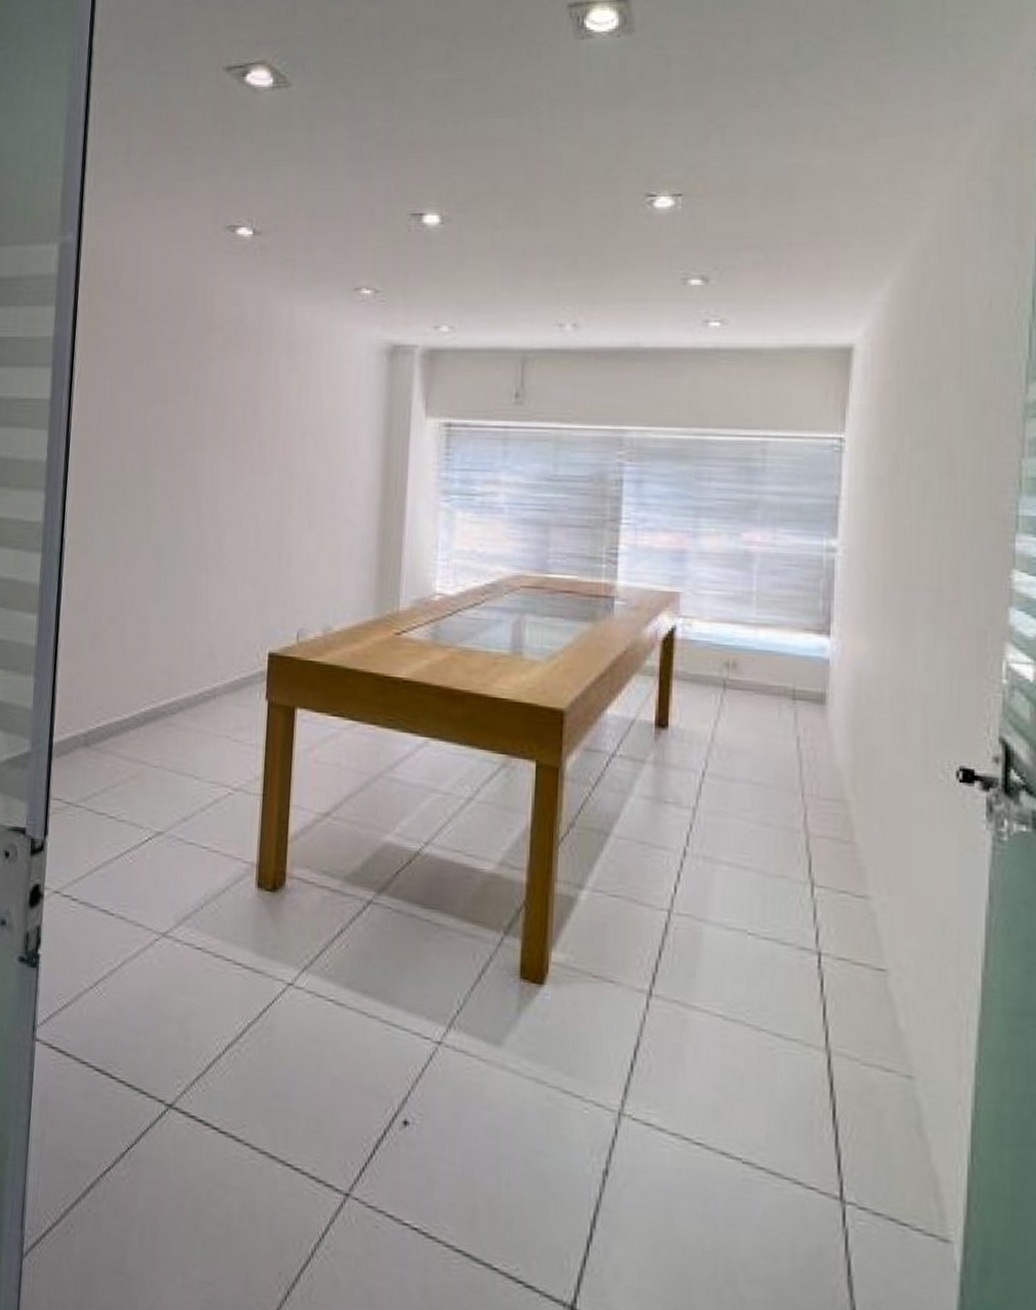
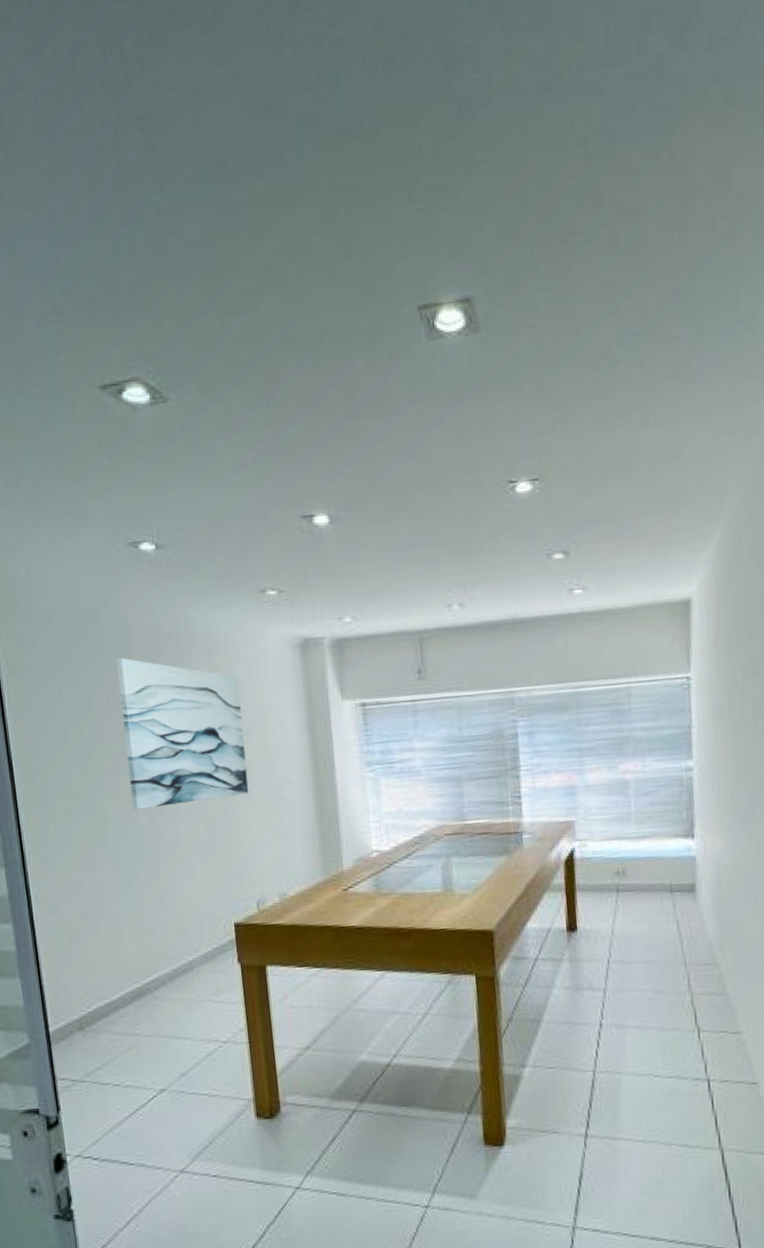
wall art: none [182,345,317,510] -> present [116,658,249,810]

